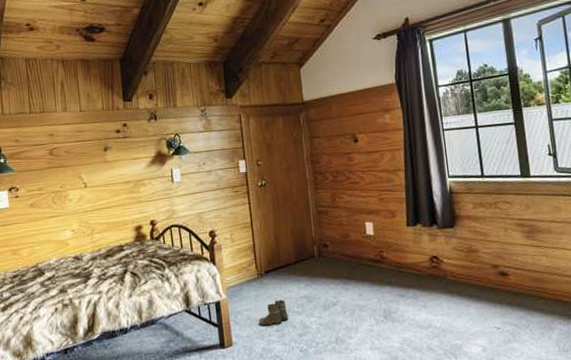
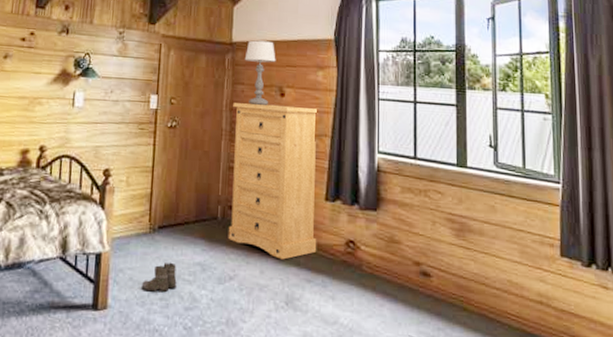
dresser: none [313,148,405,282] -> present [228,103,319,260]
table lamp: none [317,95,346,155] -> present [244,40,276,106]

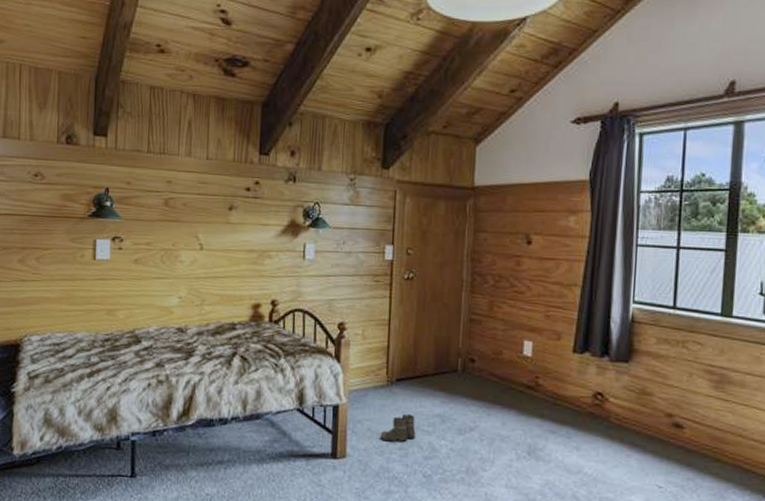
dresser: present [228,103,319,260] -> none [468,252,570,412]
table lamp: present [244,40,276,106] -> none [487,184,523,255]

